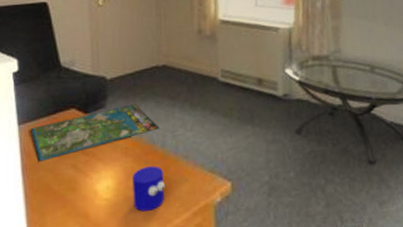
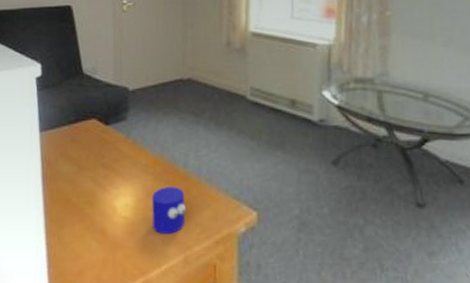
board game: present [30,104,160,162] -> none [51,118,182,172]

